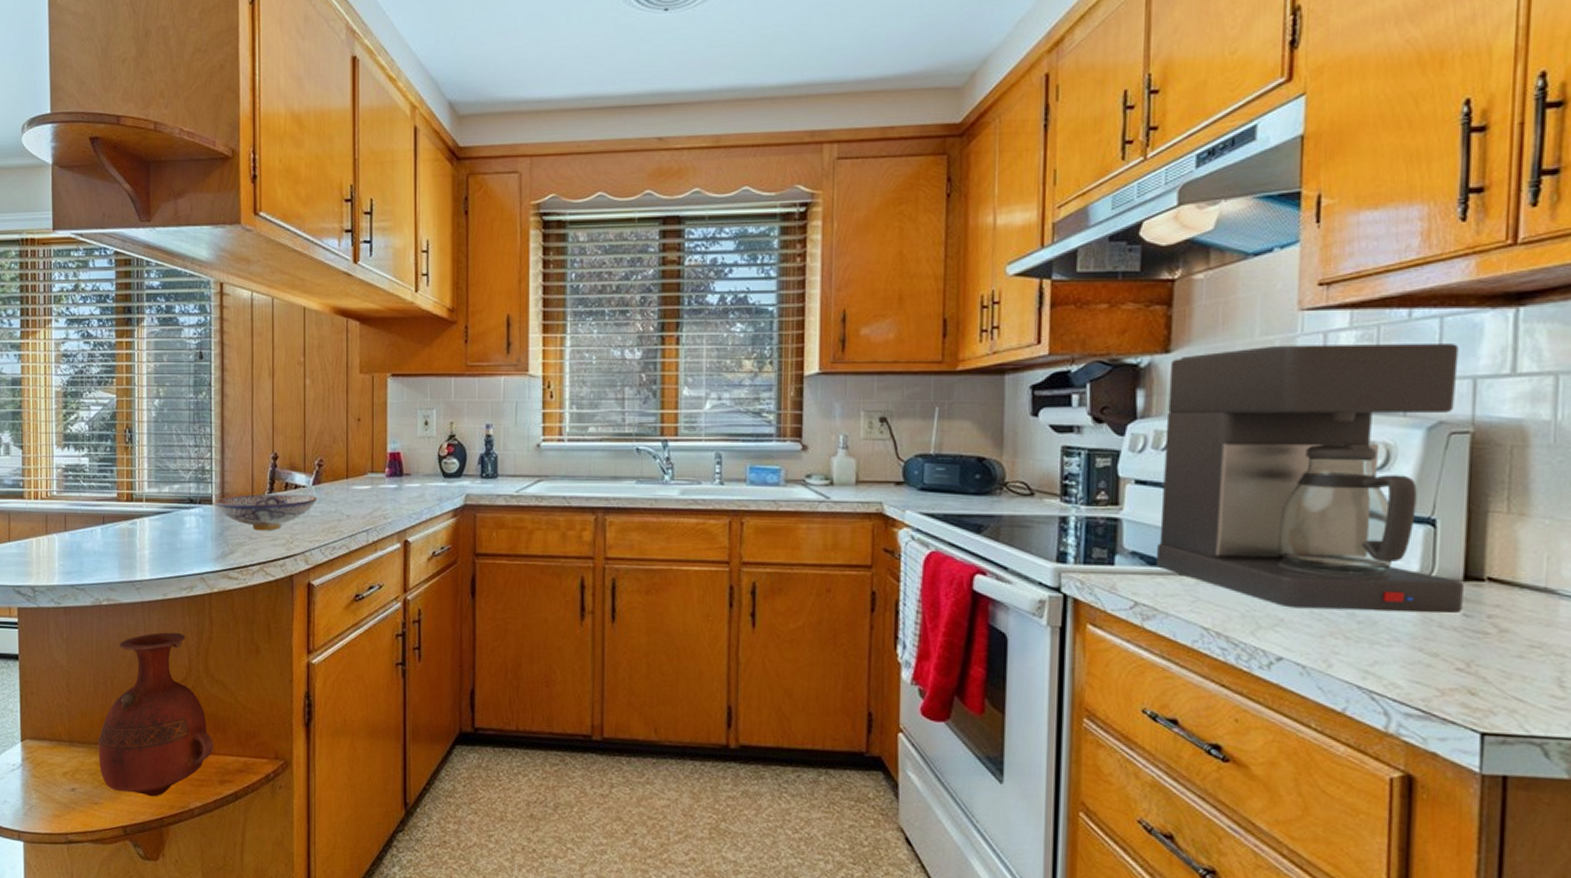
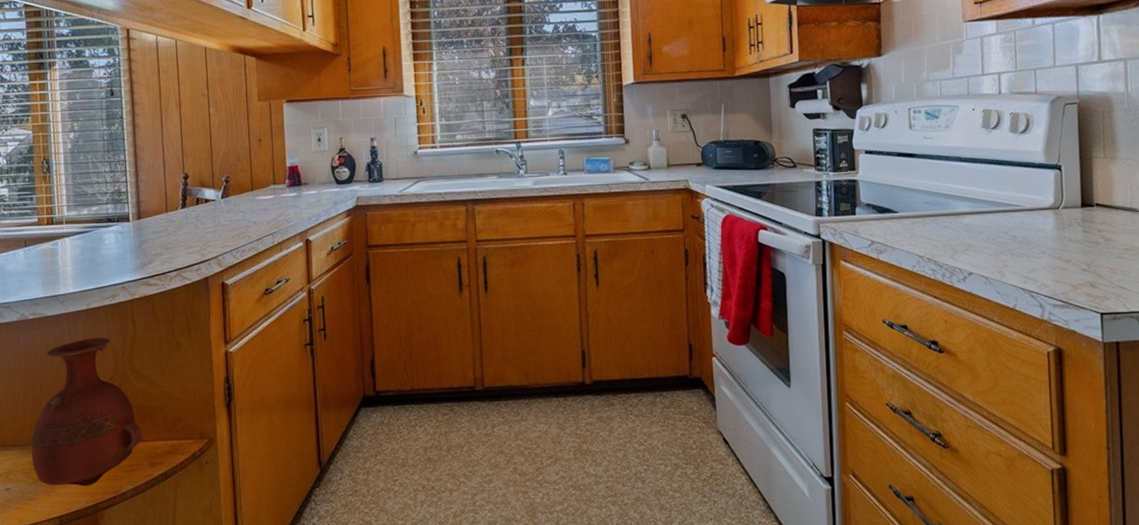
bowl: present [212,494,317,531] -> none [130,207,226,242]
coffee maker: present [1155,344,1464,614] -> none [882,42,1082,236]

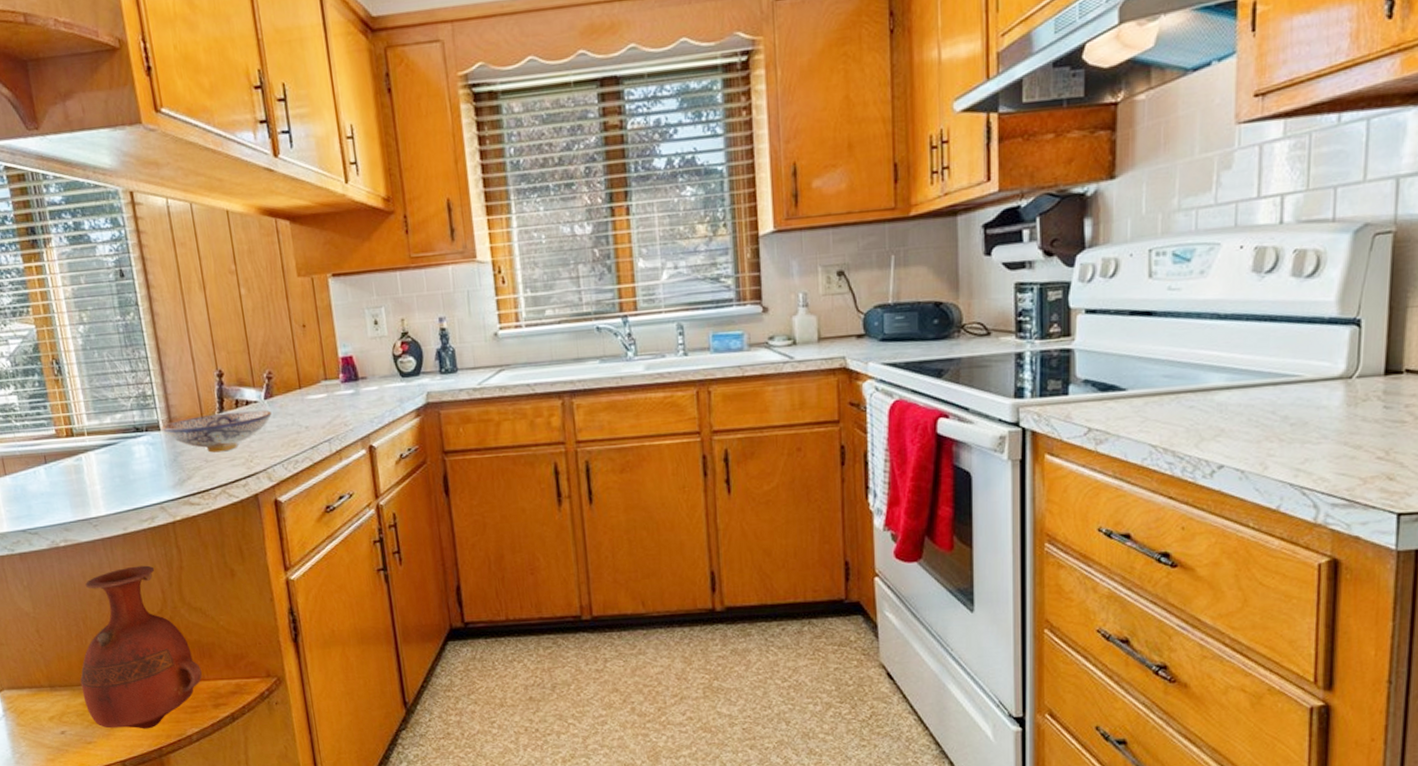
bowl: none [130,207,226,242] -> present [160,410,272,453]

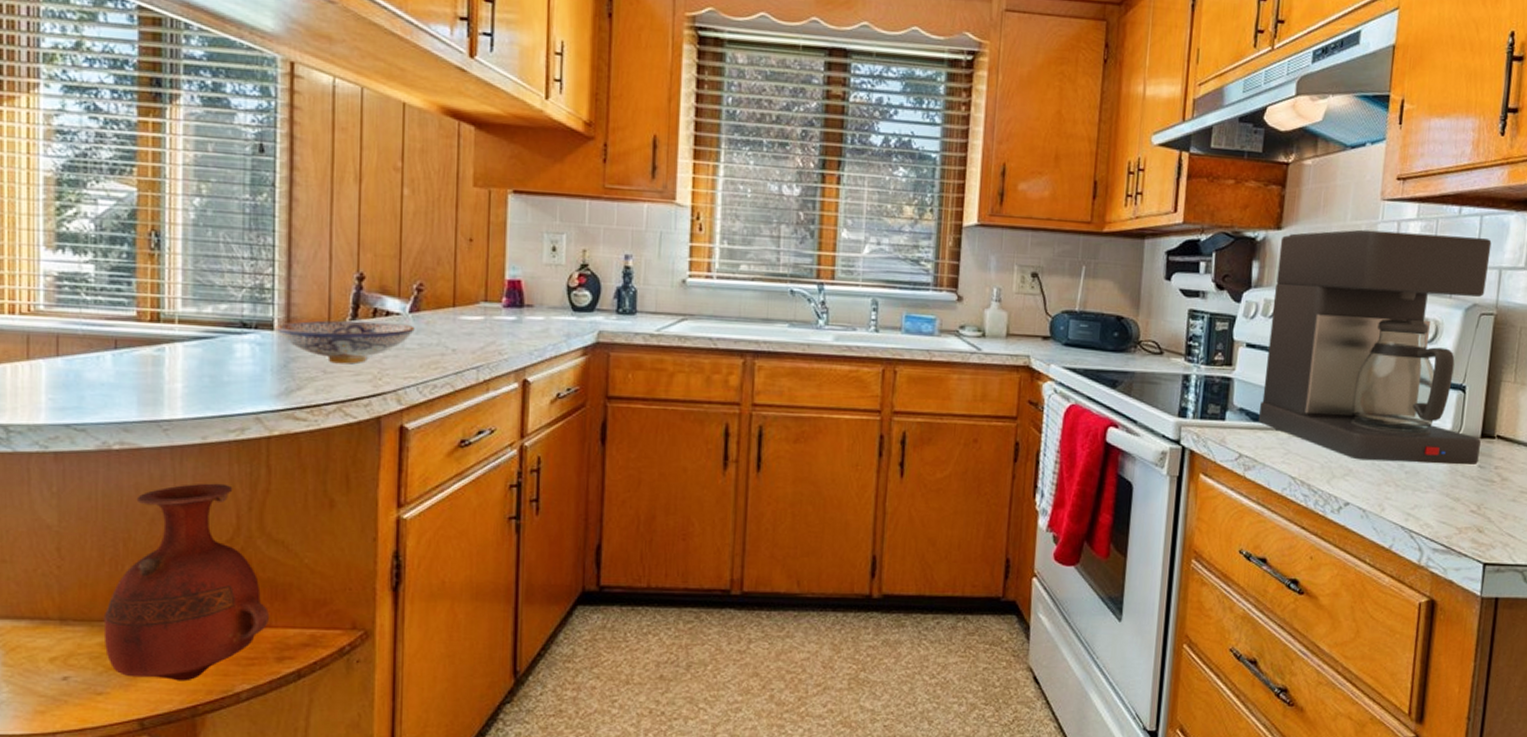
coffee maker: none [1106,145,1385,418] -> present [1258,229,1492,466]

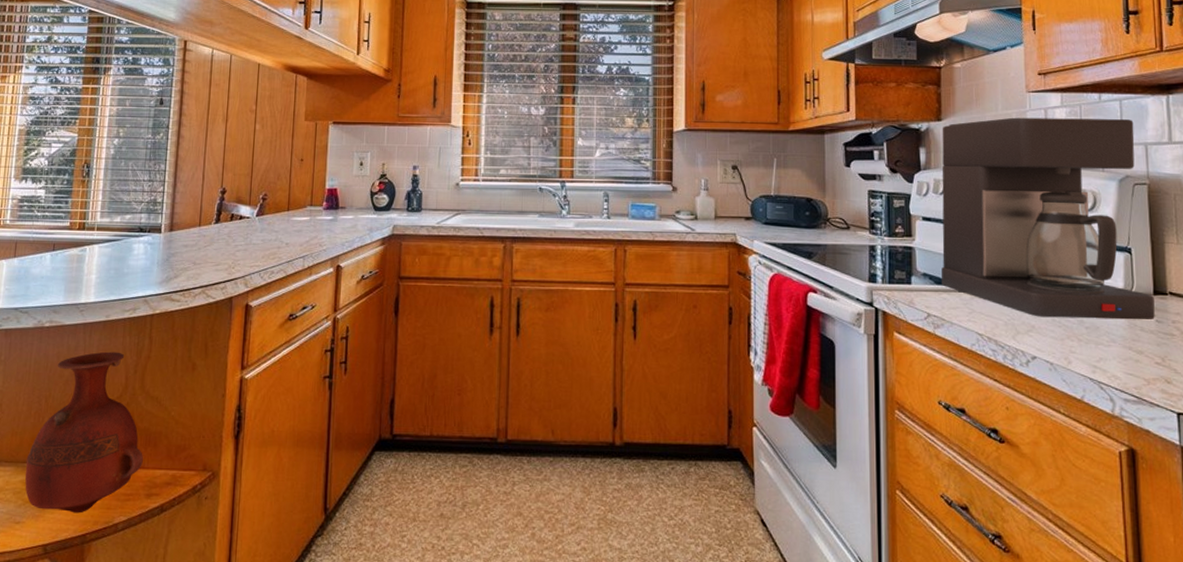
bowl: present [274,320,415,365] -> none [161,224,260,257]

